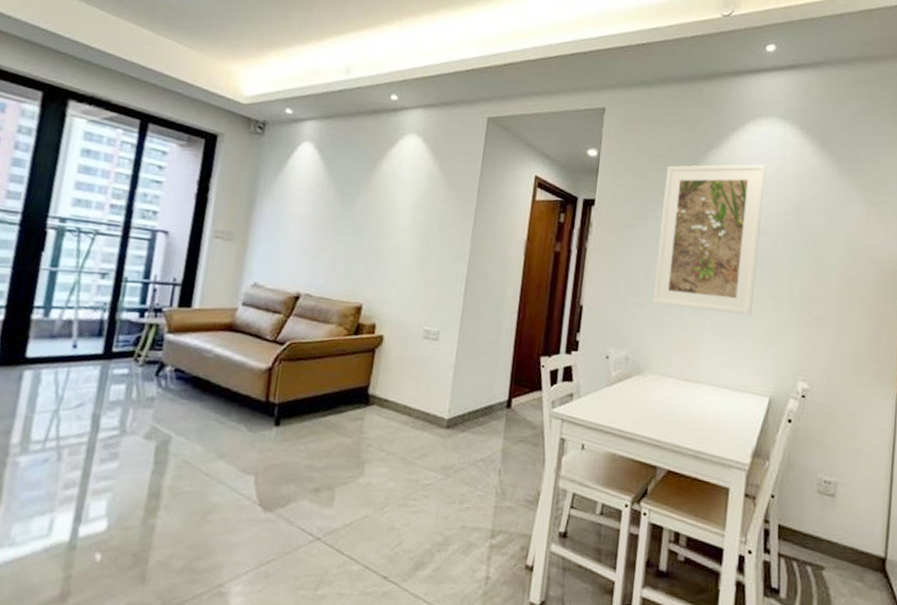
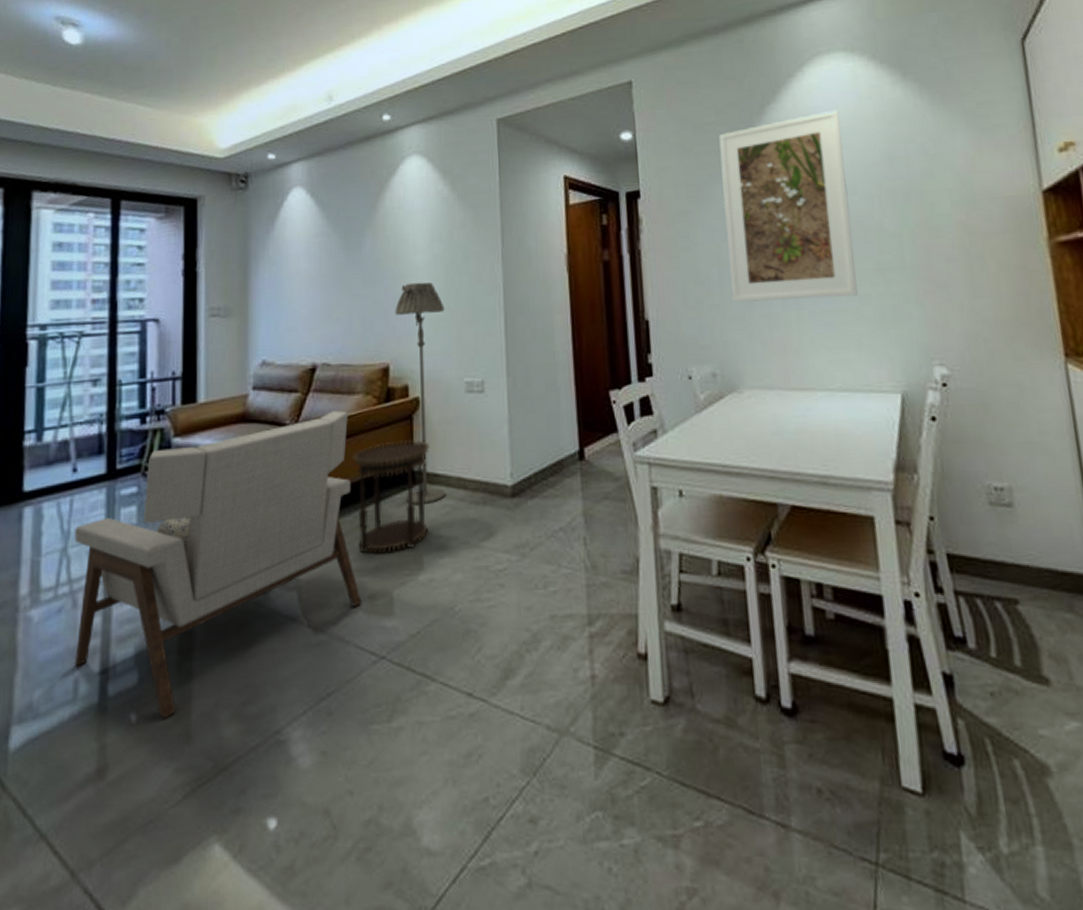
armchair: none [53,334,321,562] -> present [74,410,362,719]
side table: none [312,368,386,457] -> present [353,440,430,554]
floor lamp: none [358,240,417,423] -> present [395,282,445,506]

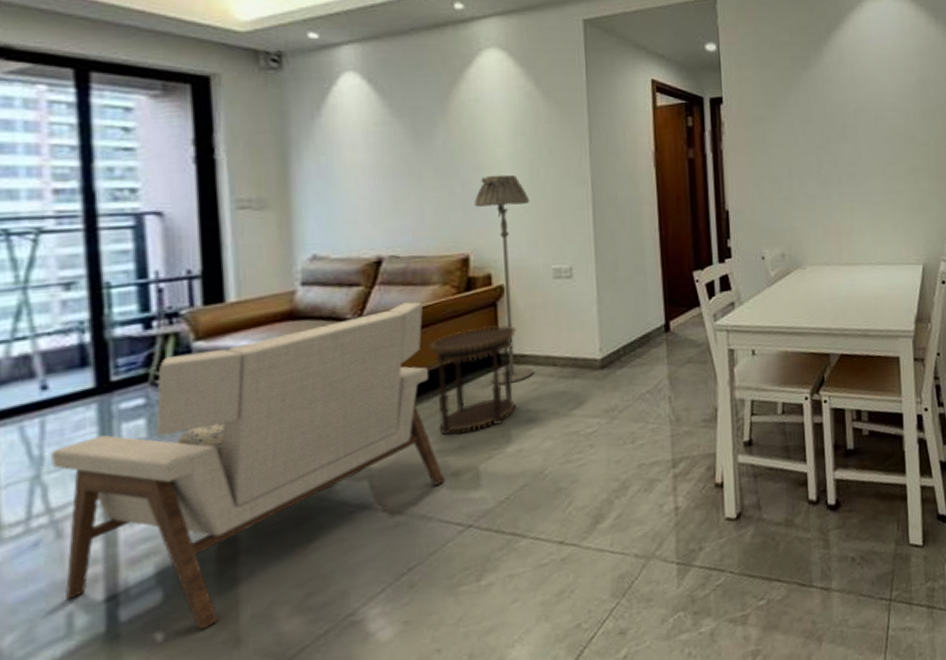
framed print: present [718,109,858,303] -> none [792,40,896,196]

